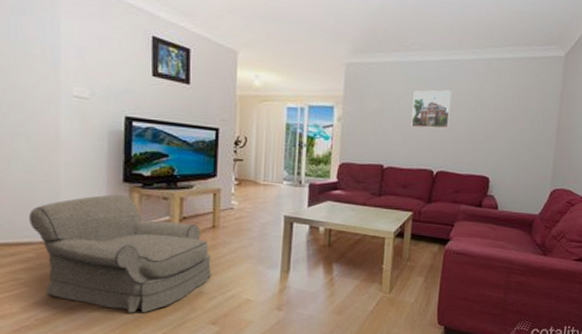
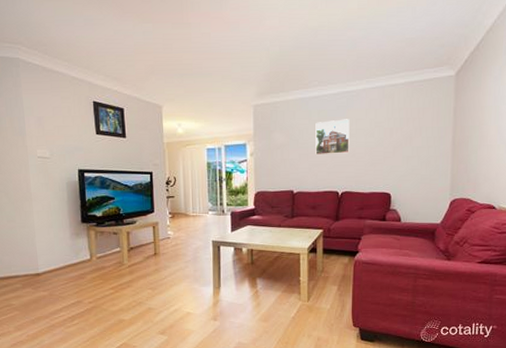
armchair: present [28,194,212,313] -> none [14,233,158,328]

